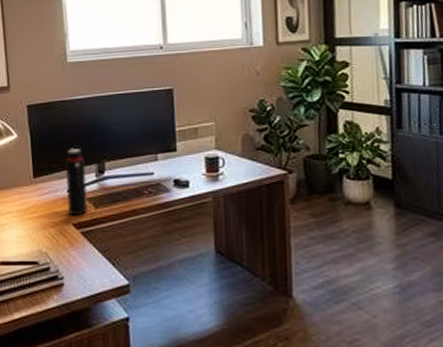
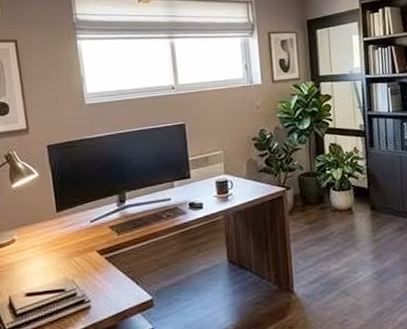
water bottle: present [64,147,89,216] -> none [86,181,112,244]

